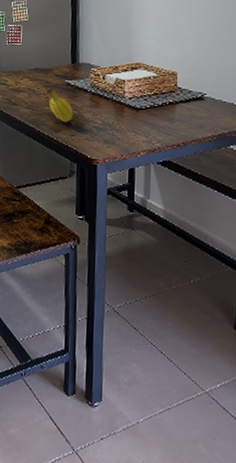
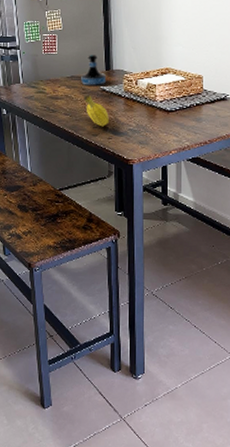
tequila bottle: none [45,47,71,80] -> present [81,55,106,87]

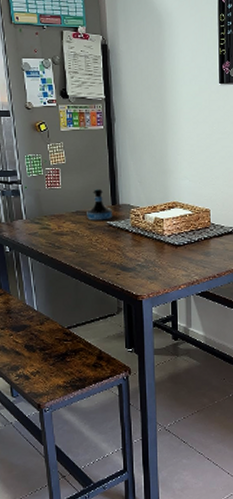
fruit: present [84,94,110,127] -> none [91,229,118,263]

